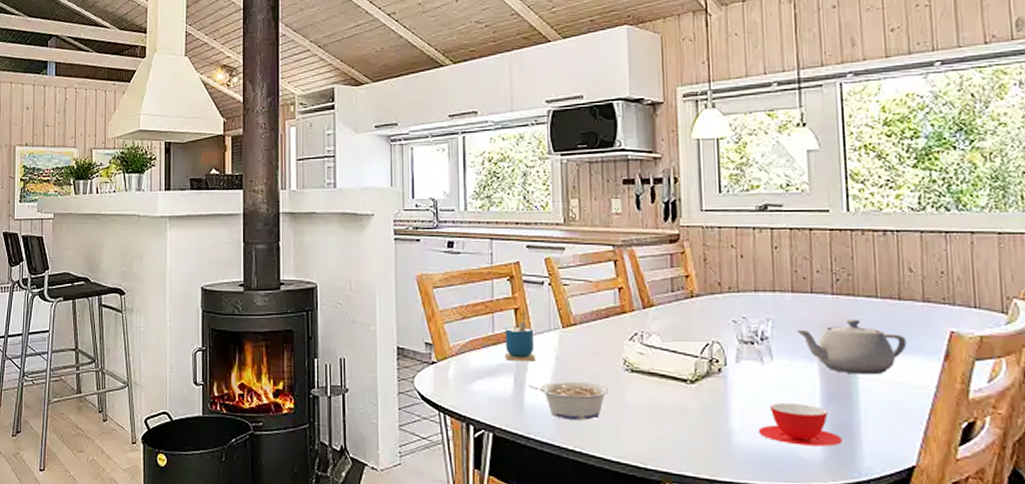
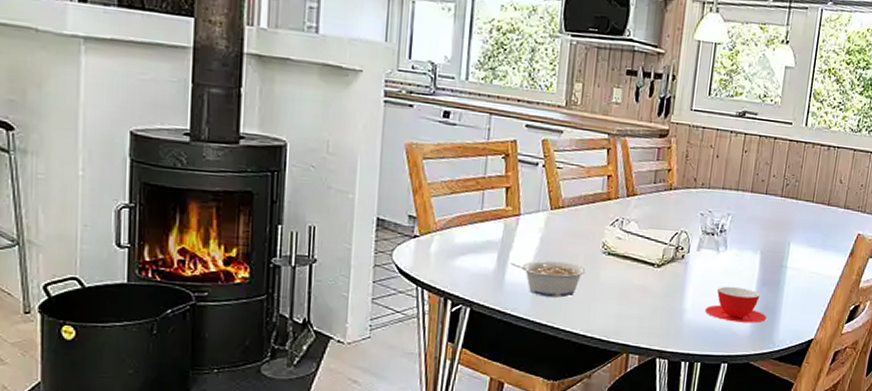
cup: present [504,311,536,361] -> none [490,190,523,240]
teapot: present [797,318,907,375] -> none [749,218,827,266]

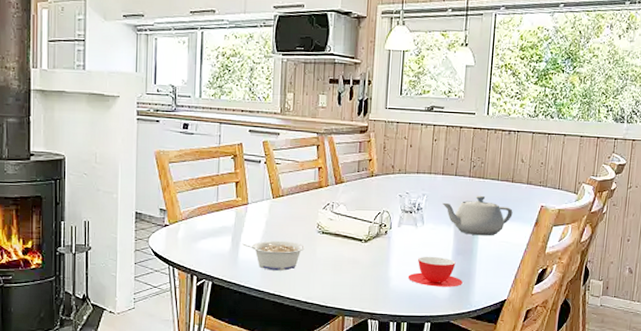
teapot: none [749,218,827,266] -> present [442,195,513,236]

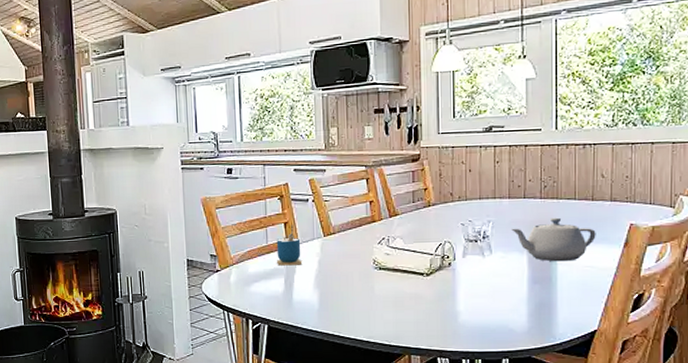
cup: none [225,184,251,225] -> present [276,224,303,266]
legume: present [242,240,305,271] -> none [296,279,362,311]
teacup: present [407,256,463,287] -> none [478,286,543,320]

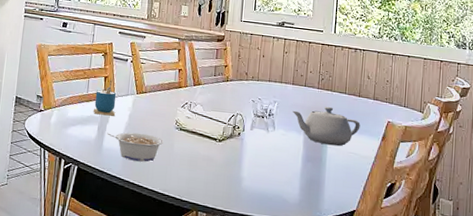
legume: none [296,279,362,311] -> present [107,132,163,162]

